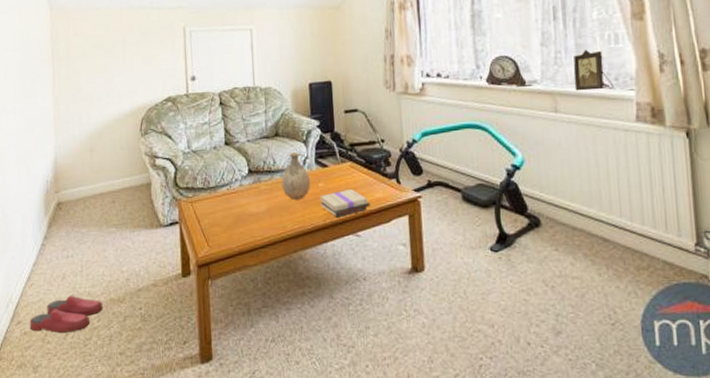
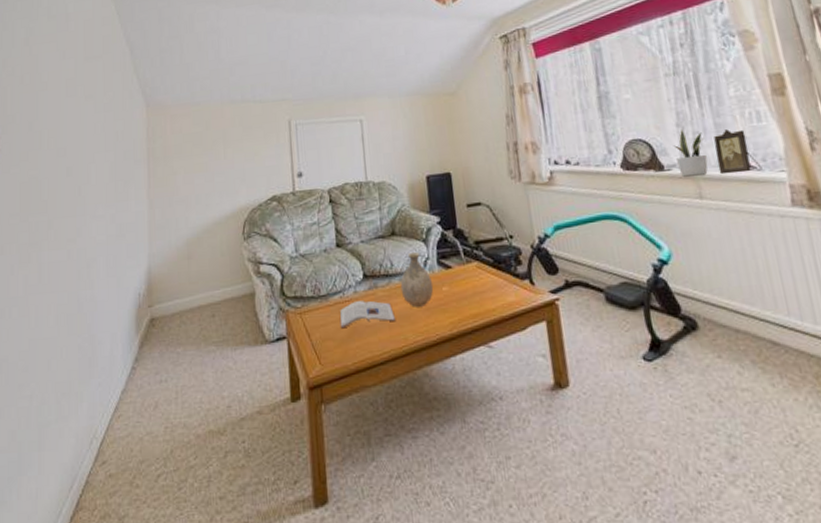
slippers: present [29,295,103,333] -> none [115,428,201,474]
magazine: none [226,193,275,217] -> present [340,301,395,329]
books: present [320,188,370,217] -> none [444,292,502,326]
potted plant: none [535,46,566,93] -> present [673,127,708,178]

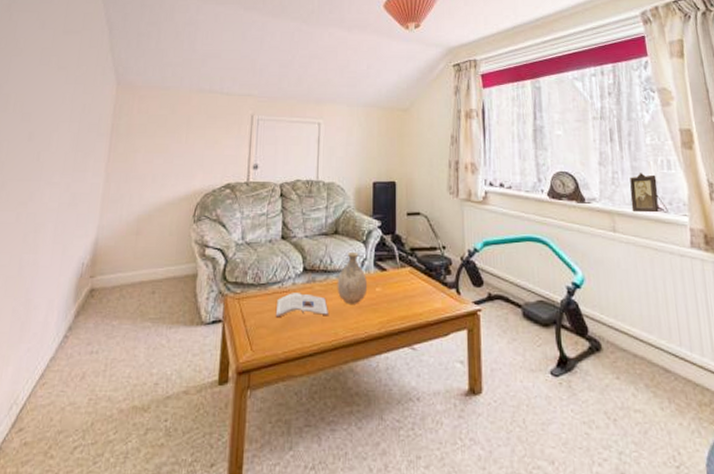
potted plant: present [673,127,708,178] -> none [594,166,623,212]

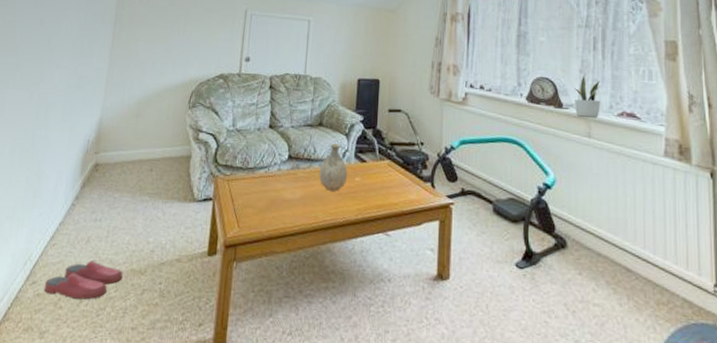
slippers: none [32,399,123,445] -> present [44,260,123,300]
magazine: present [275,293,328,318] -> none [261,177,310,200]
potted plant: none [594,166,623,212] -> present [574,73,601,119]
photo frame: present [630,173,668,213] -> none [608,82,645,122]

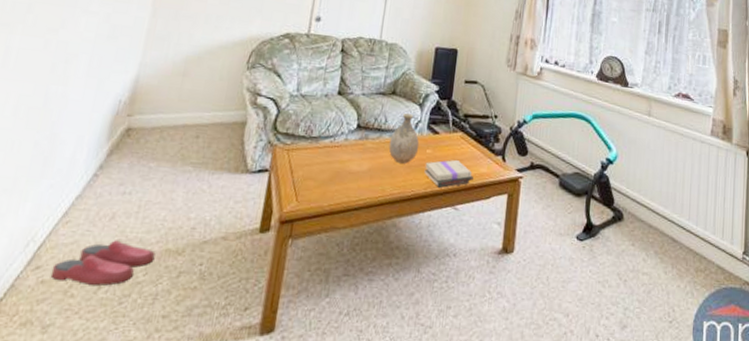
books: none [354,186,403,214] -> present [424,159,473,188]
potted plant: present [574,73,601,119] -> none [639,55,663,99]

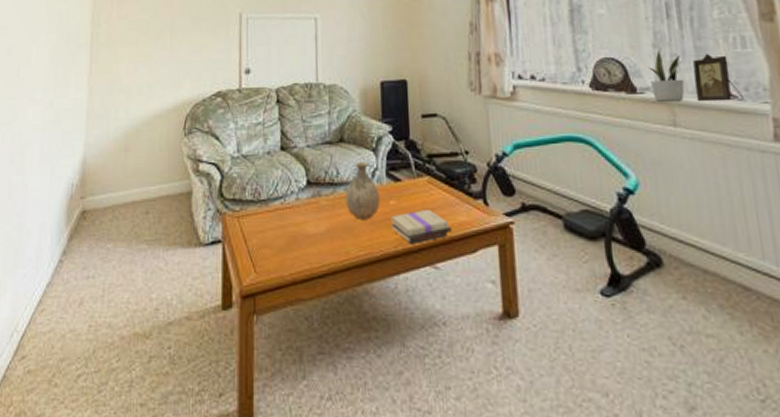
slippers: present [50,240,155,286] -> none [35,326,125,374]
potted plant: none [639,55,663,99] -> present [647,48,685,103]
photo frame: none [667,65,697,103] -> present [693,54,744,102]

